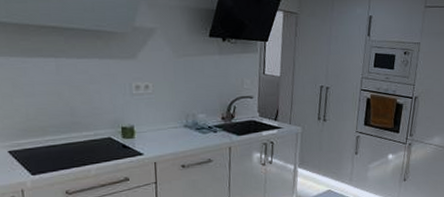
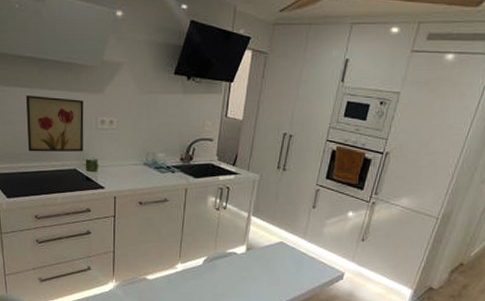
wall art: none [51,65,118,124] -> present [26,95,84,152]

